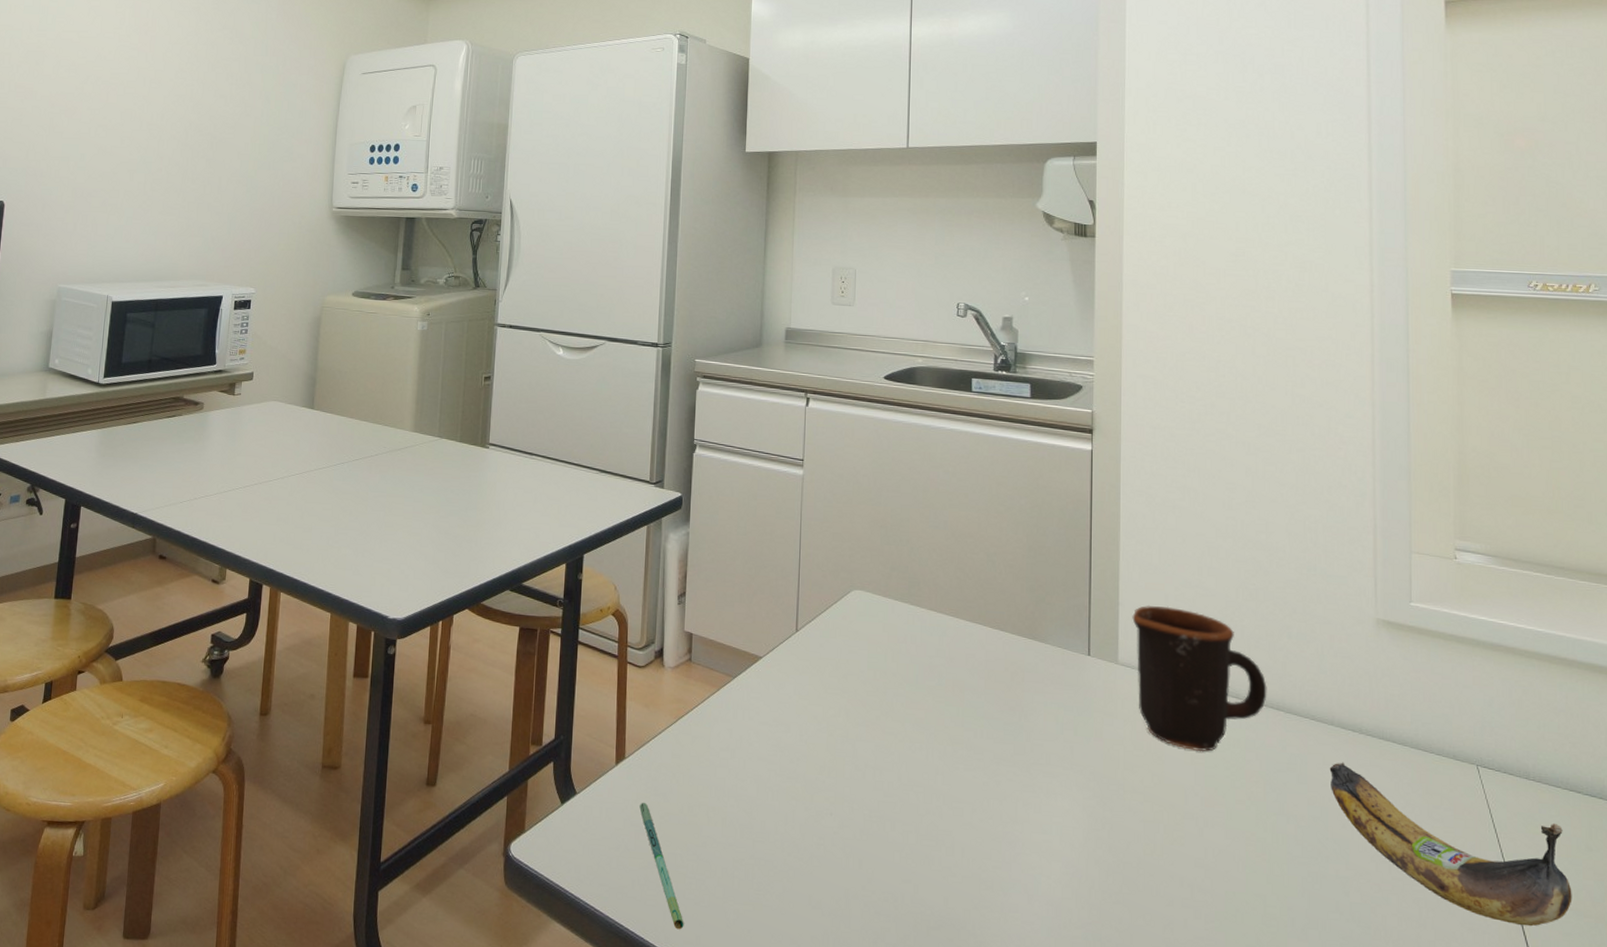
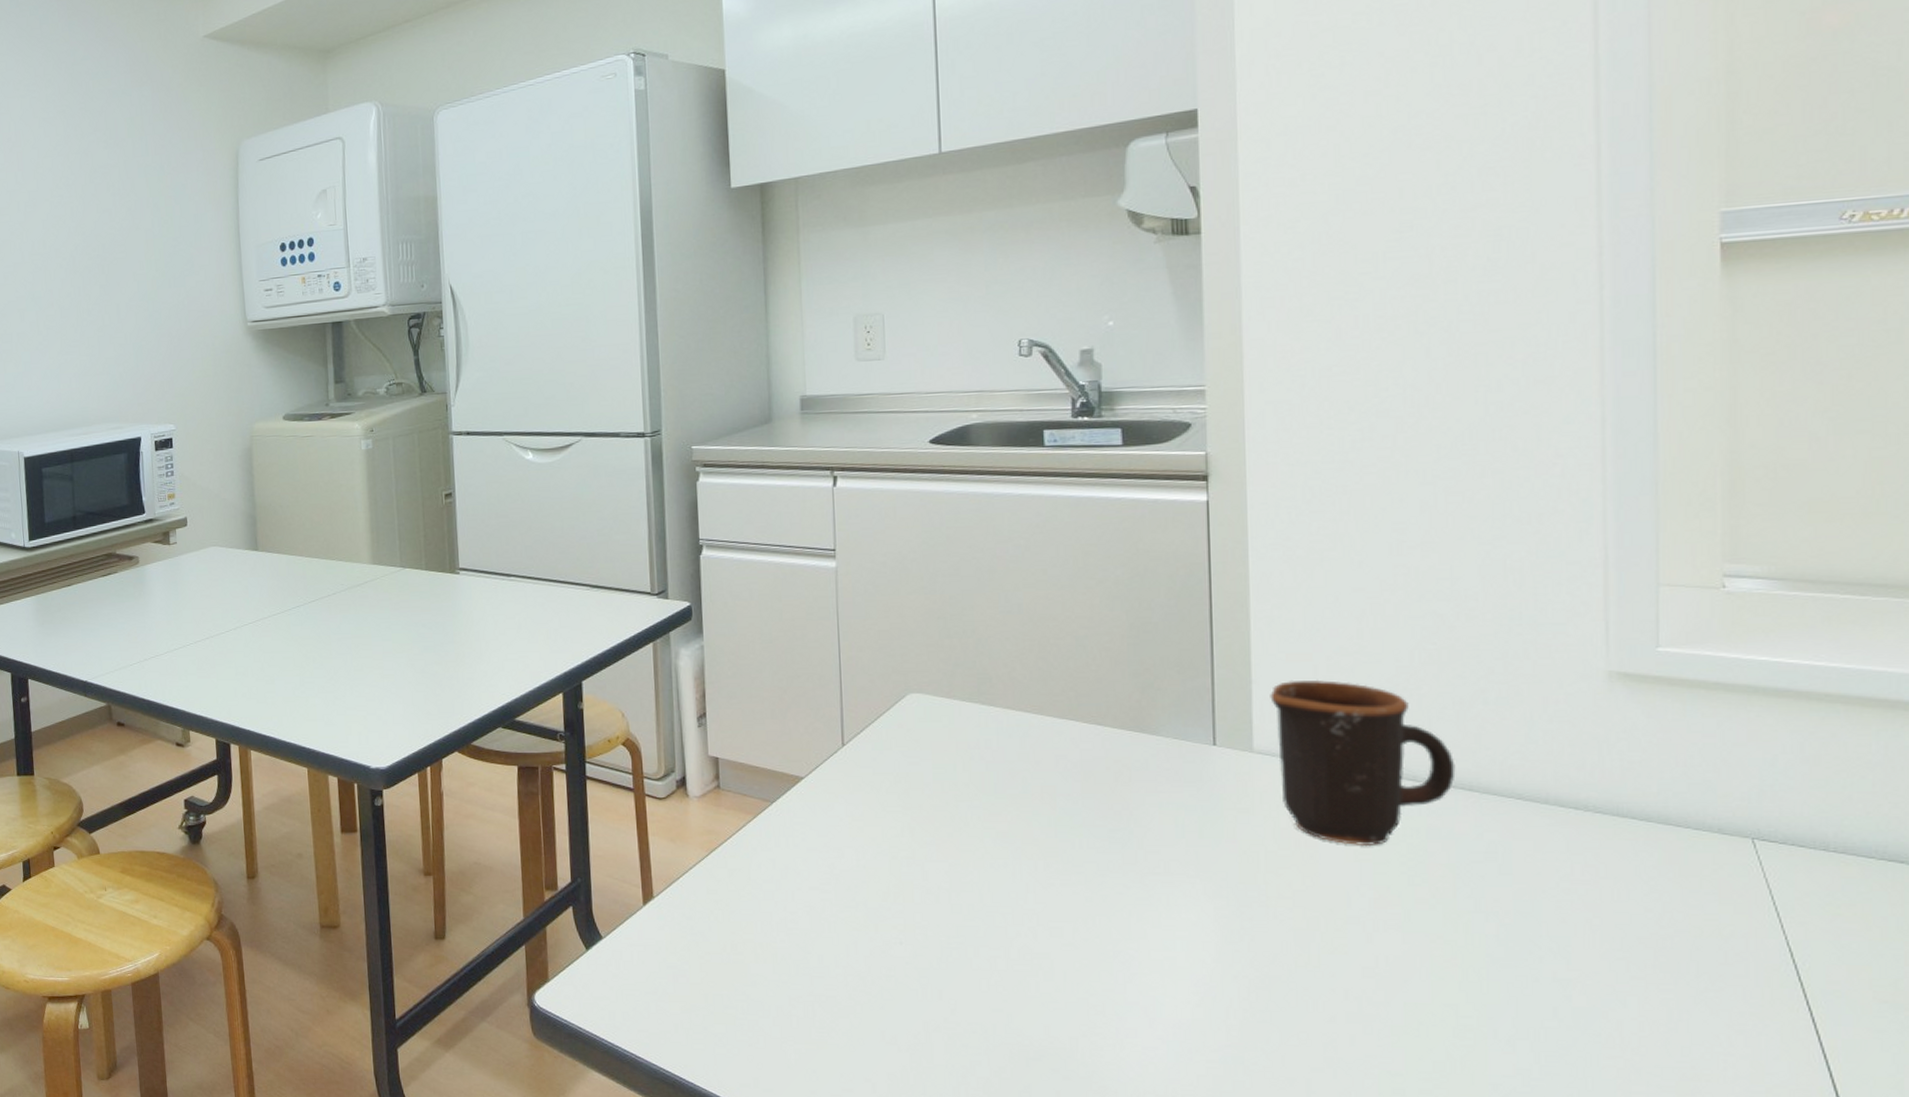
pen: present [639,802,684,930] -> none [675,942,739,1073]
banana: present [1329,762,1572,927] -> none [1543,846,1888,1025]

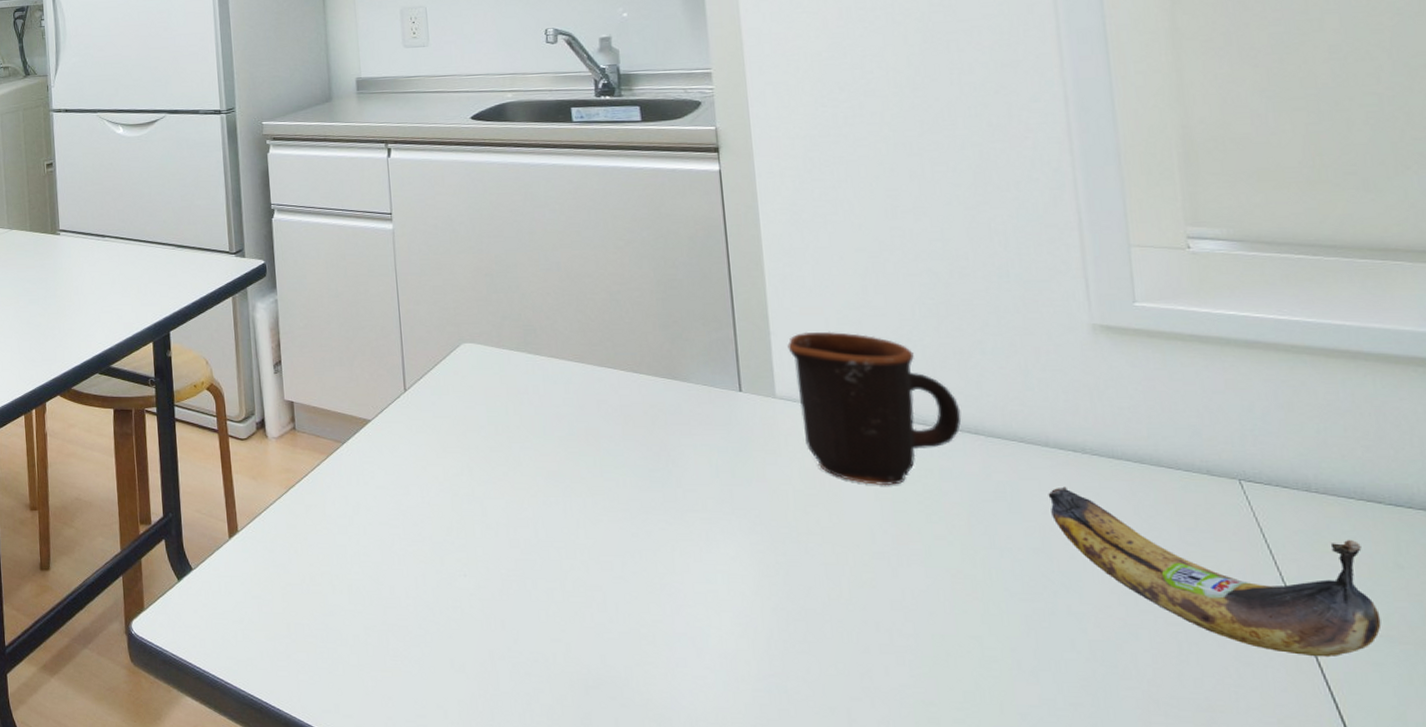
banana: none [1543,846,1888,1025] -> present [1048,486,1382,658]

